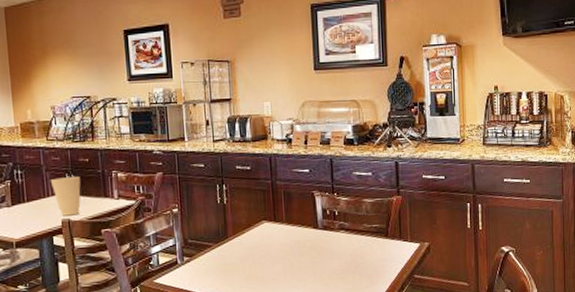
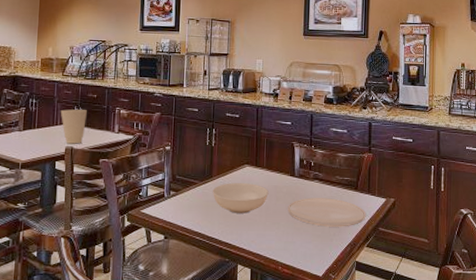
bowl: none [229,240,291,274] -> present [212,183,269,214]
plate: none [313,248,400,280] -> present [287,198,366,227]

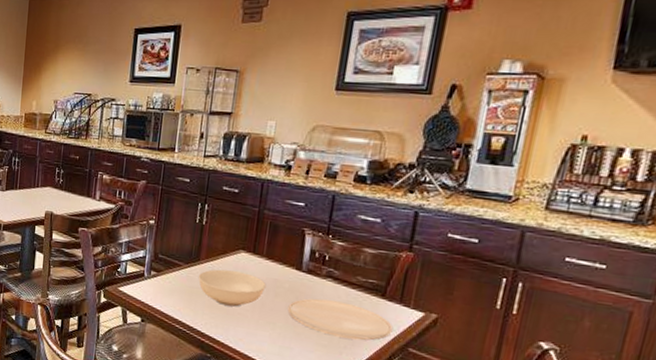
cup: present [60,109,87,144] -> none [41,170,68,209]

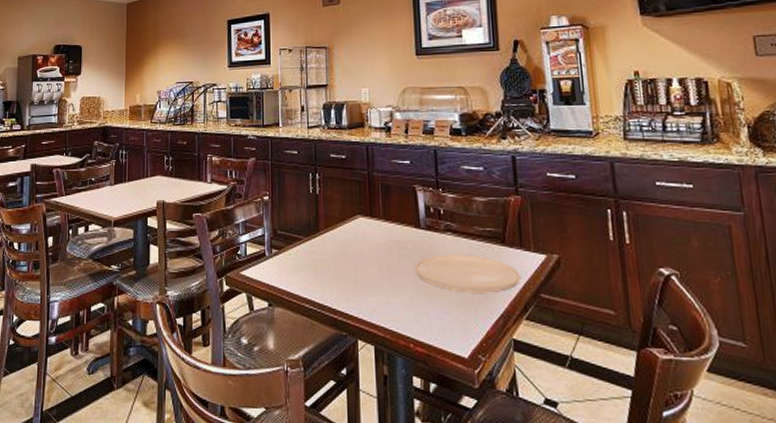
bowl: present [198,269,266,307] -> none [320,238,389,276]

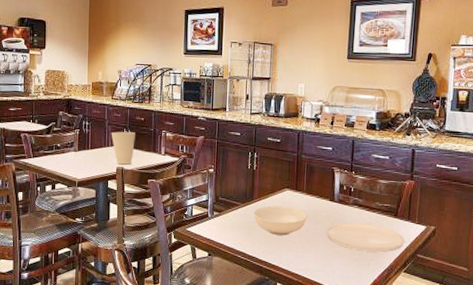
cup: none [150,159,177,197] -> present [111,131,135,165]
bowl: none [320,238,389,276] -> present [253,205,308,235]

